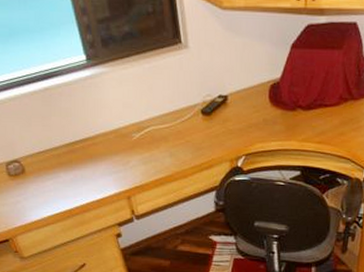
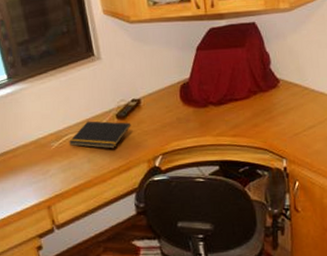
notepad: none [151,114,216,145] -> present [69,121,131,149]

